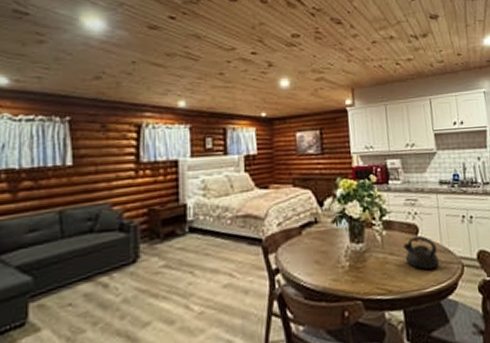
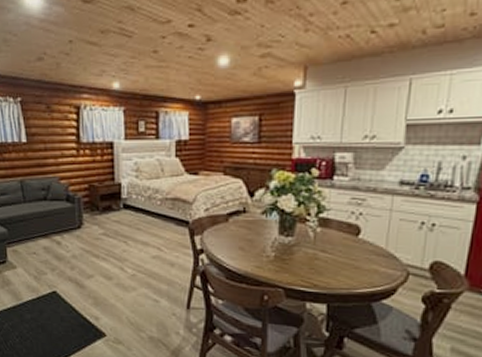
teapot: present [403,235,439,270] -> none [339,237,380,273]

